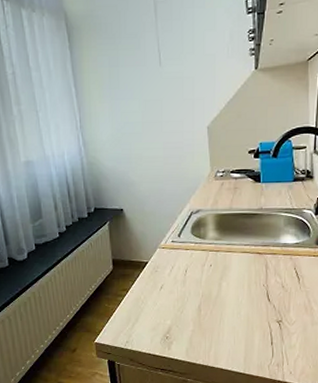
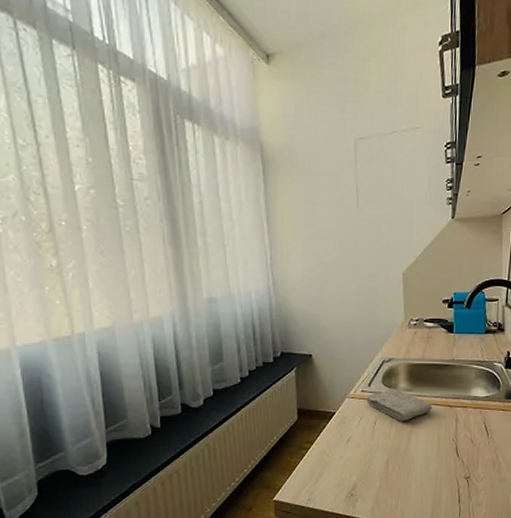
washcloth: none [177,237,242,269] -> present [366,388,432,421]

